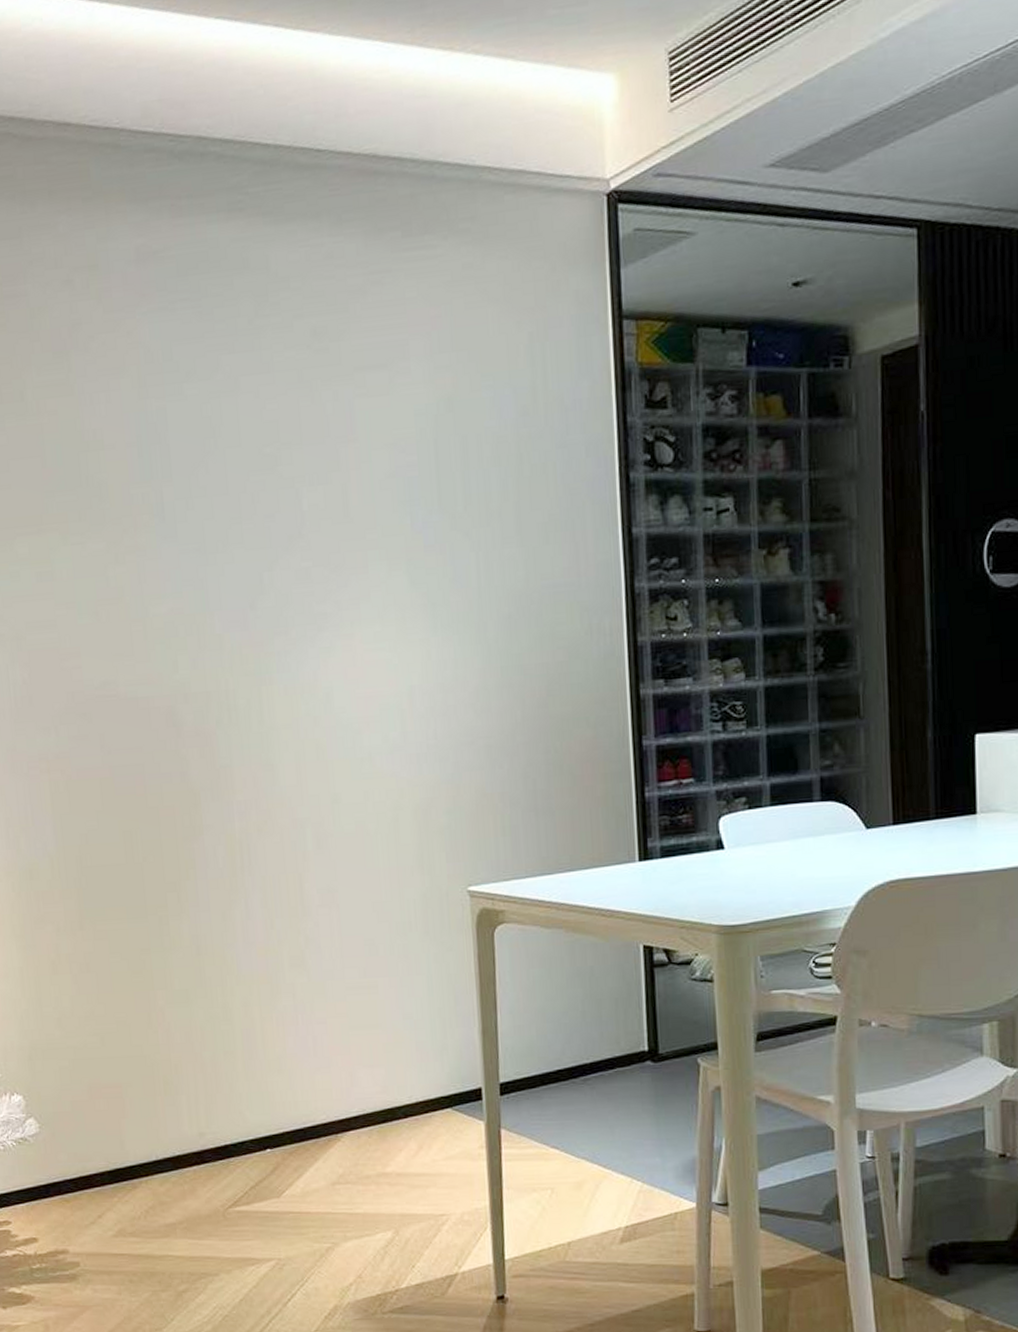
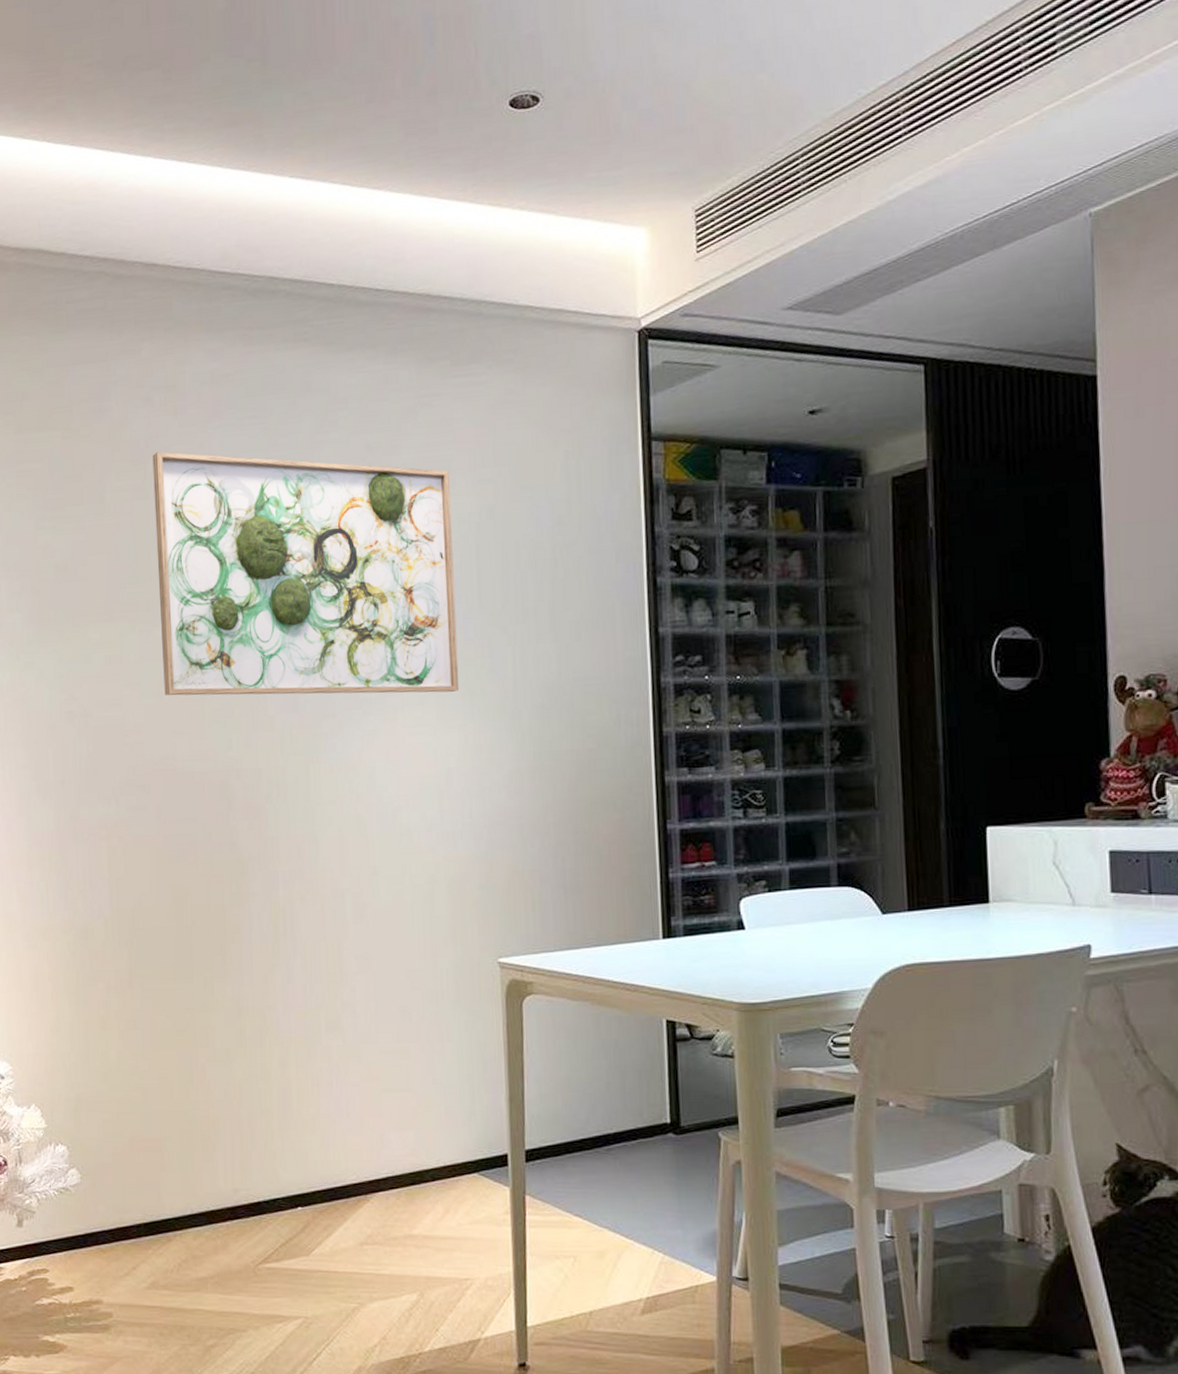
wall art: none [76,341,420,615] -> present [152,451,460,696]

